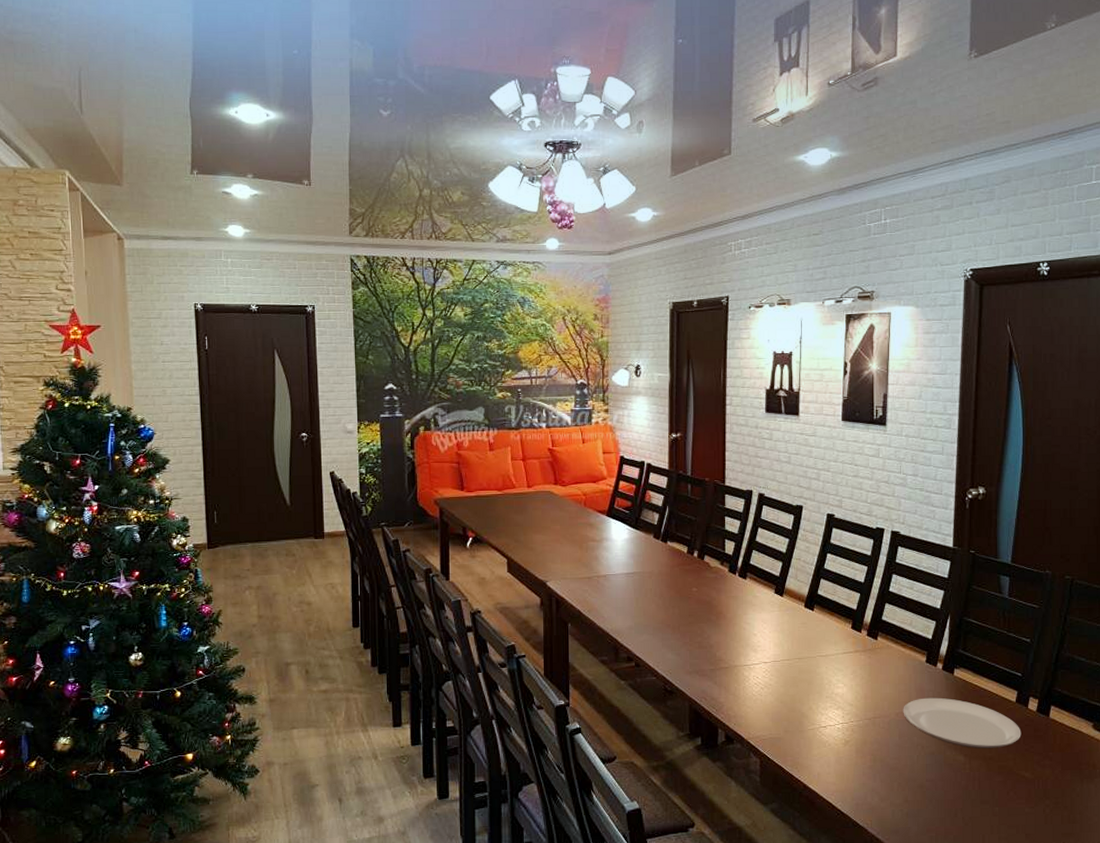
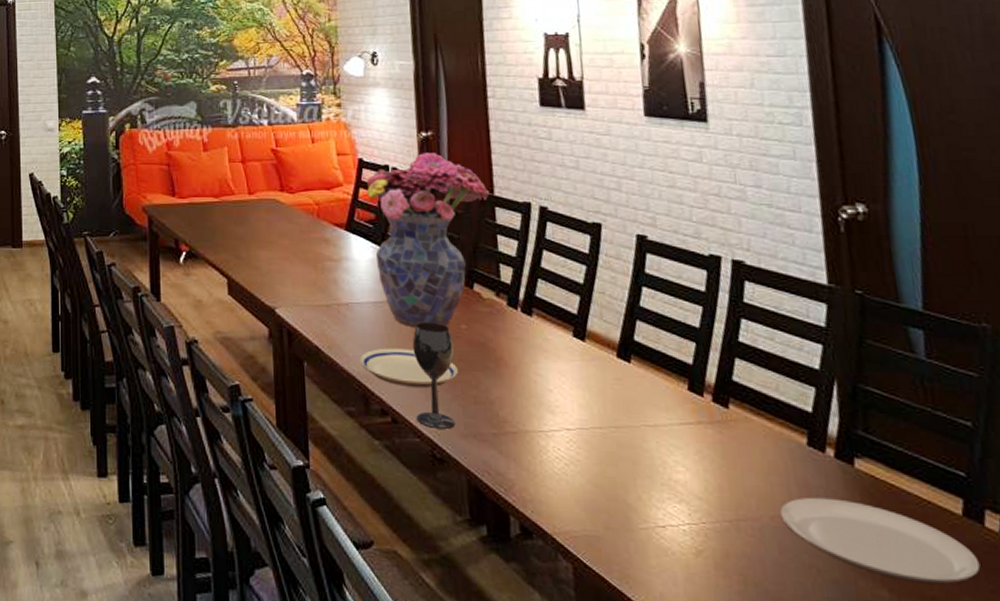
plate: none [613,609,689,639] -> present [359,348,459,389]
flower arrangement: none [625,451,721,592] -> present [366,153,489,327]
wine glass: none [654,587,686,668] -> present [412,321,456,429]

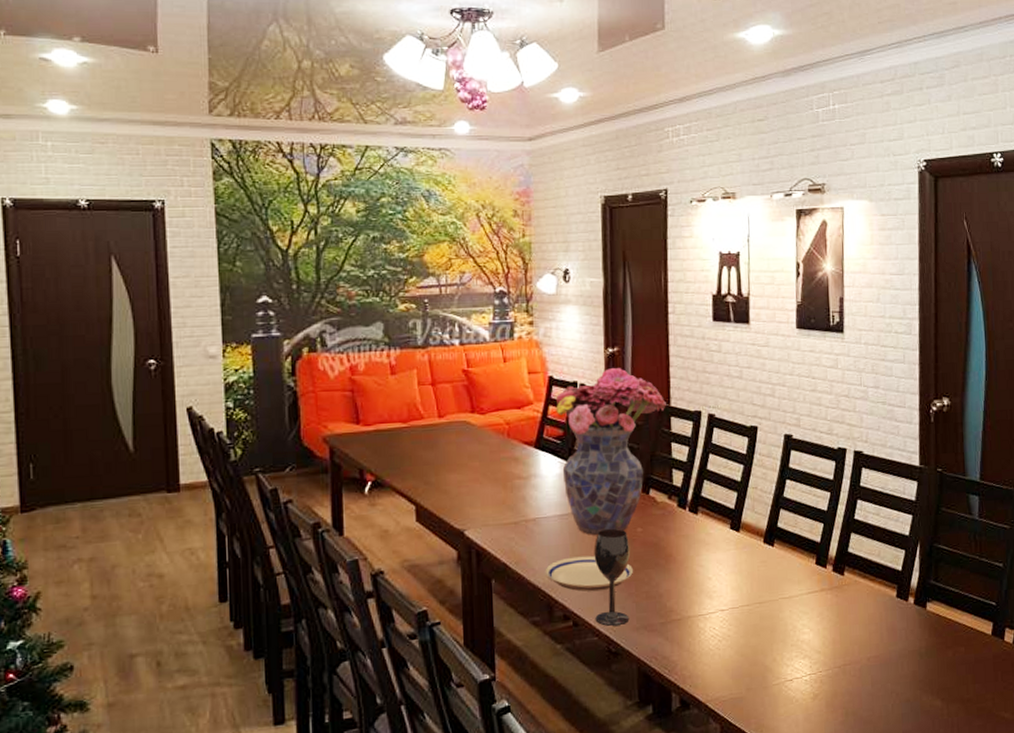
plate: present [780,497,981,584] -> none [874,636,999,691]

